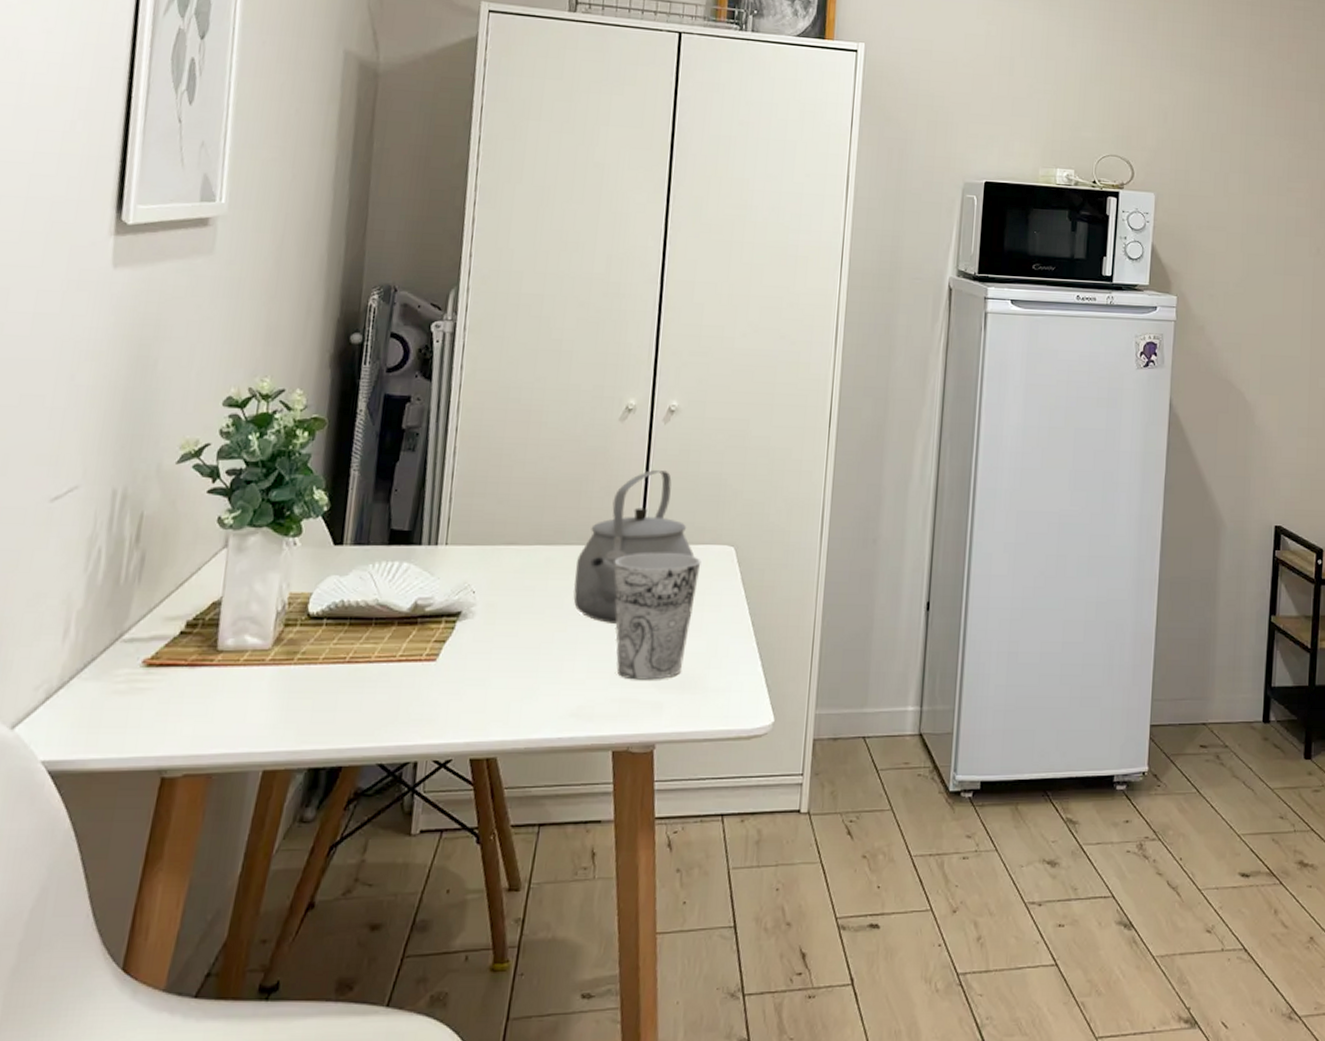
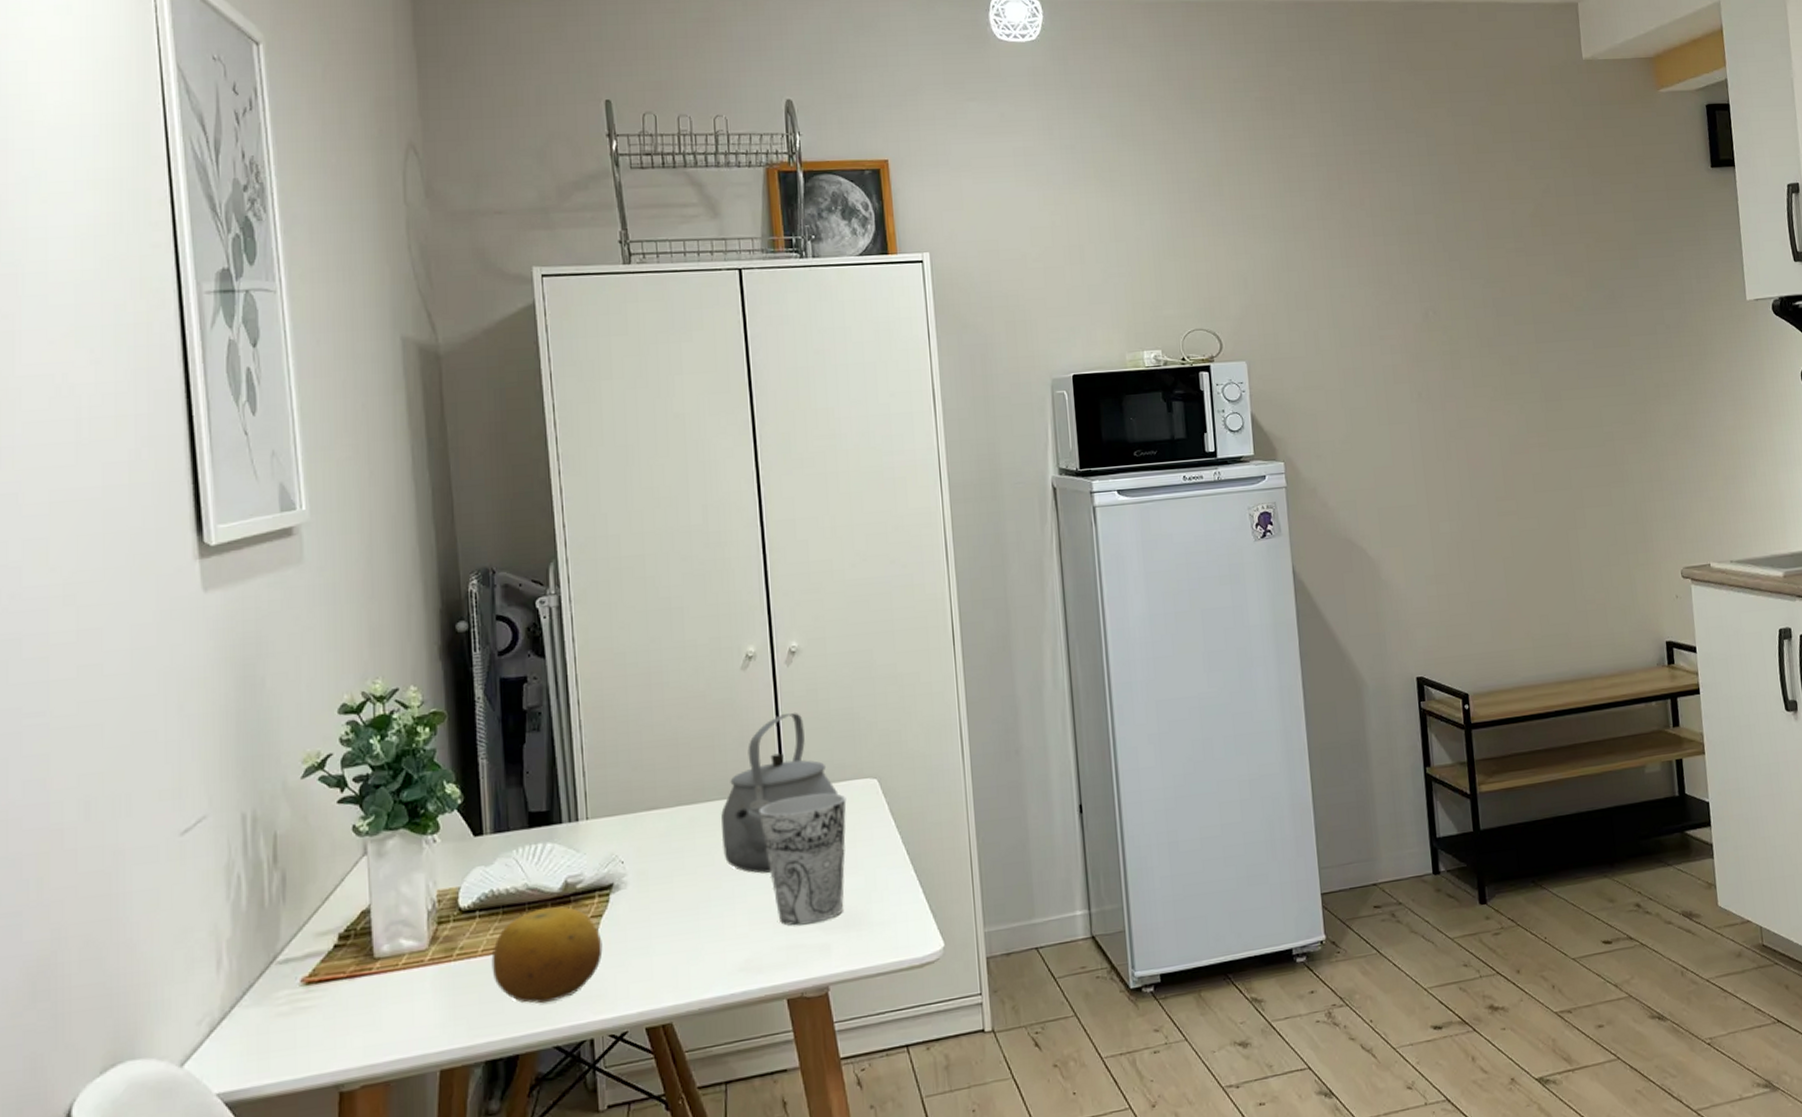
fruit: none [329,626,442,720] -> present [491,906,603,1004]

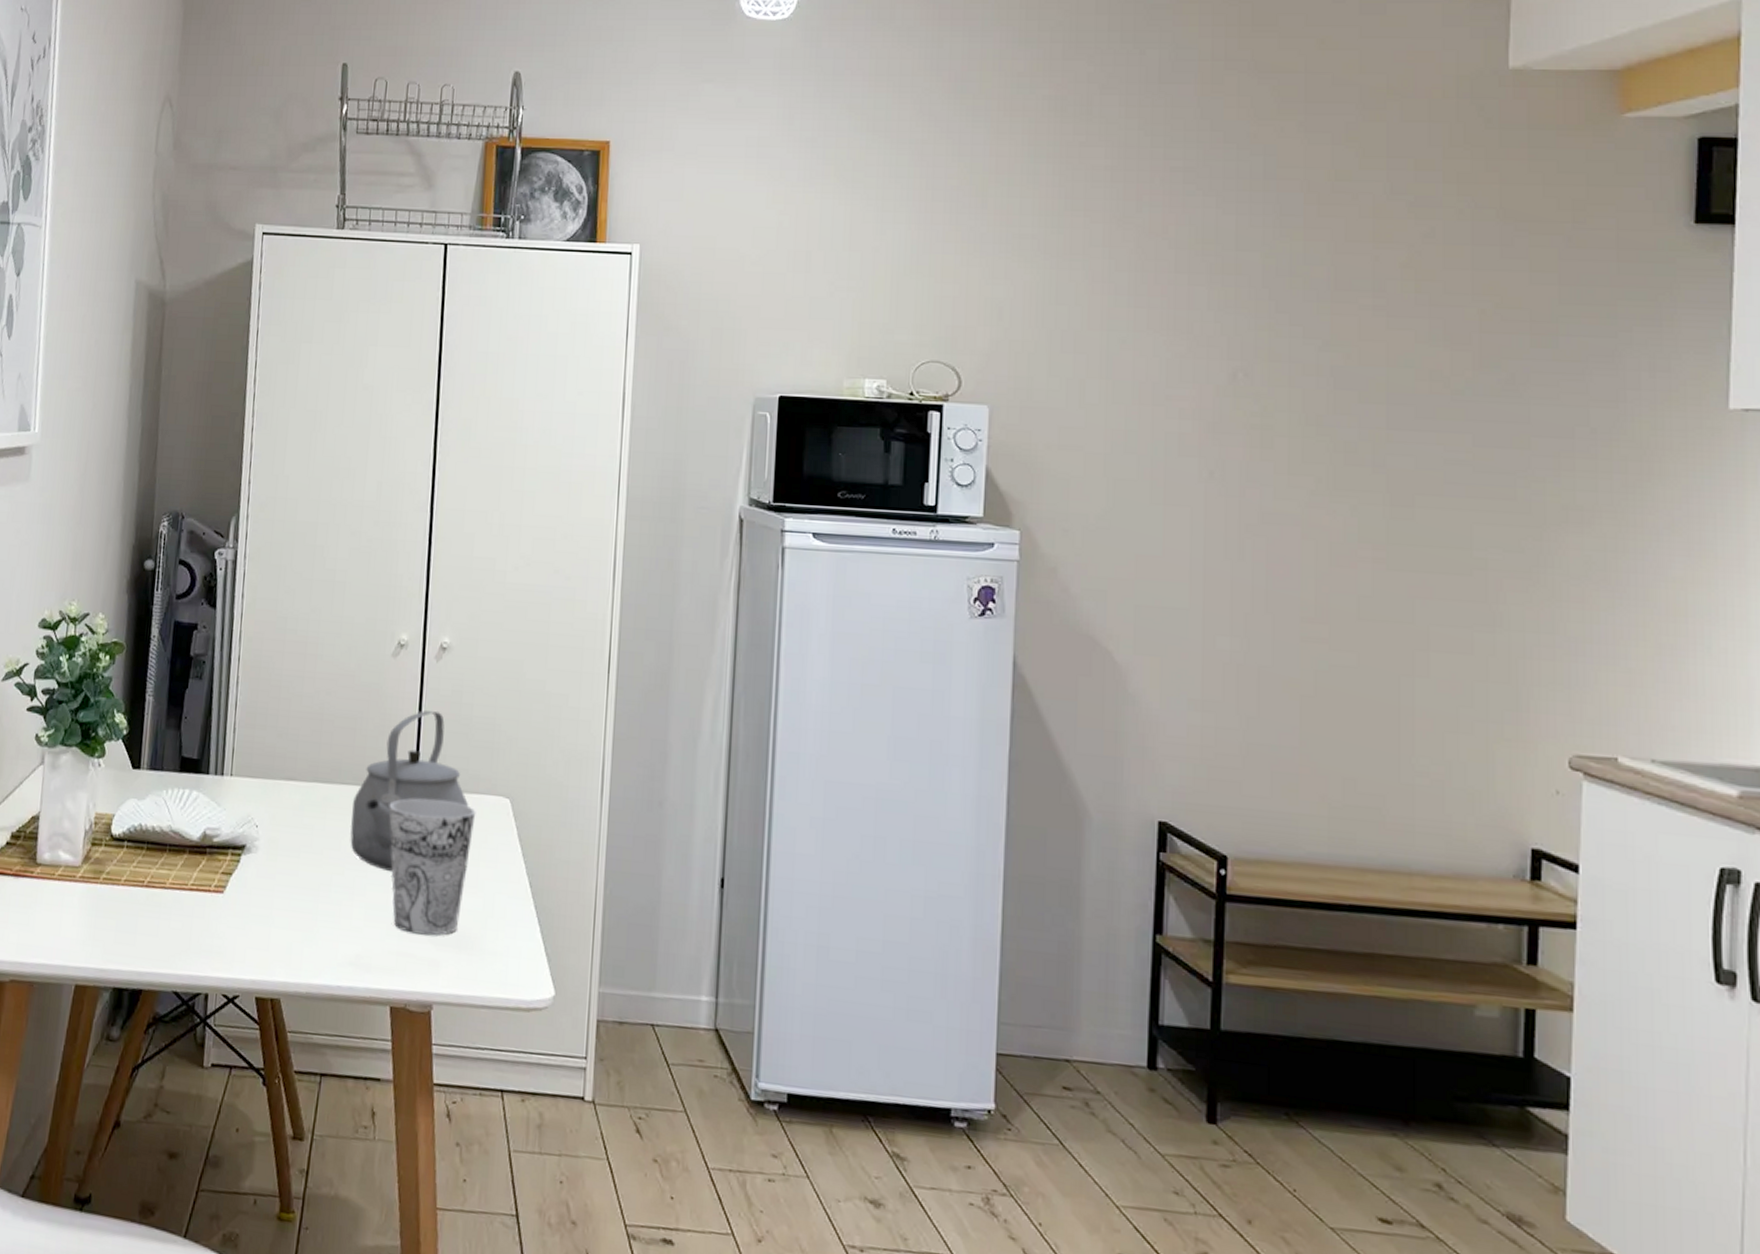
fruit: present [491,906,603,1004] -> none [130,853,229,947]

